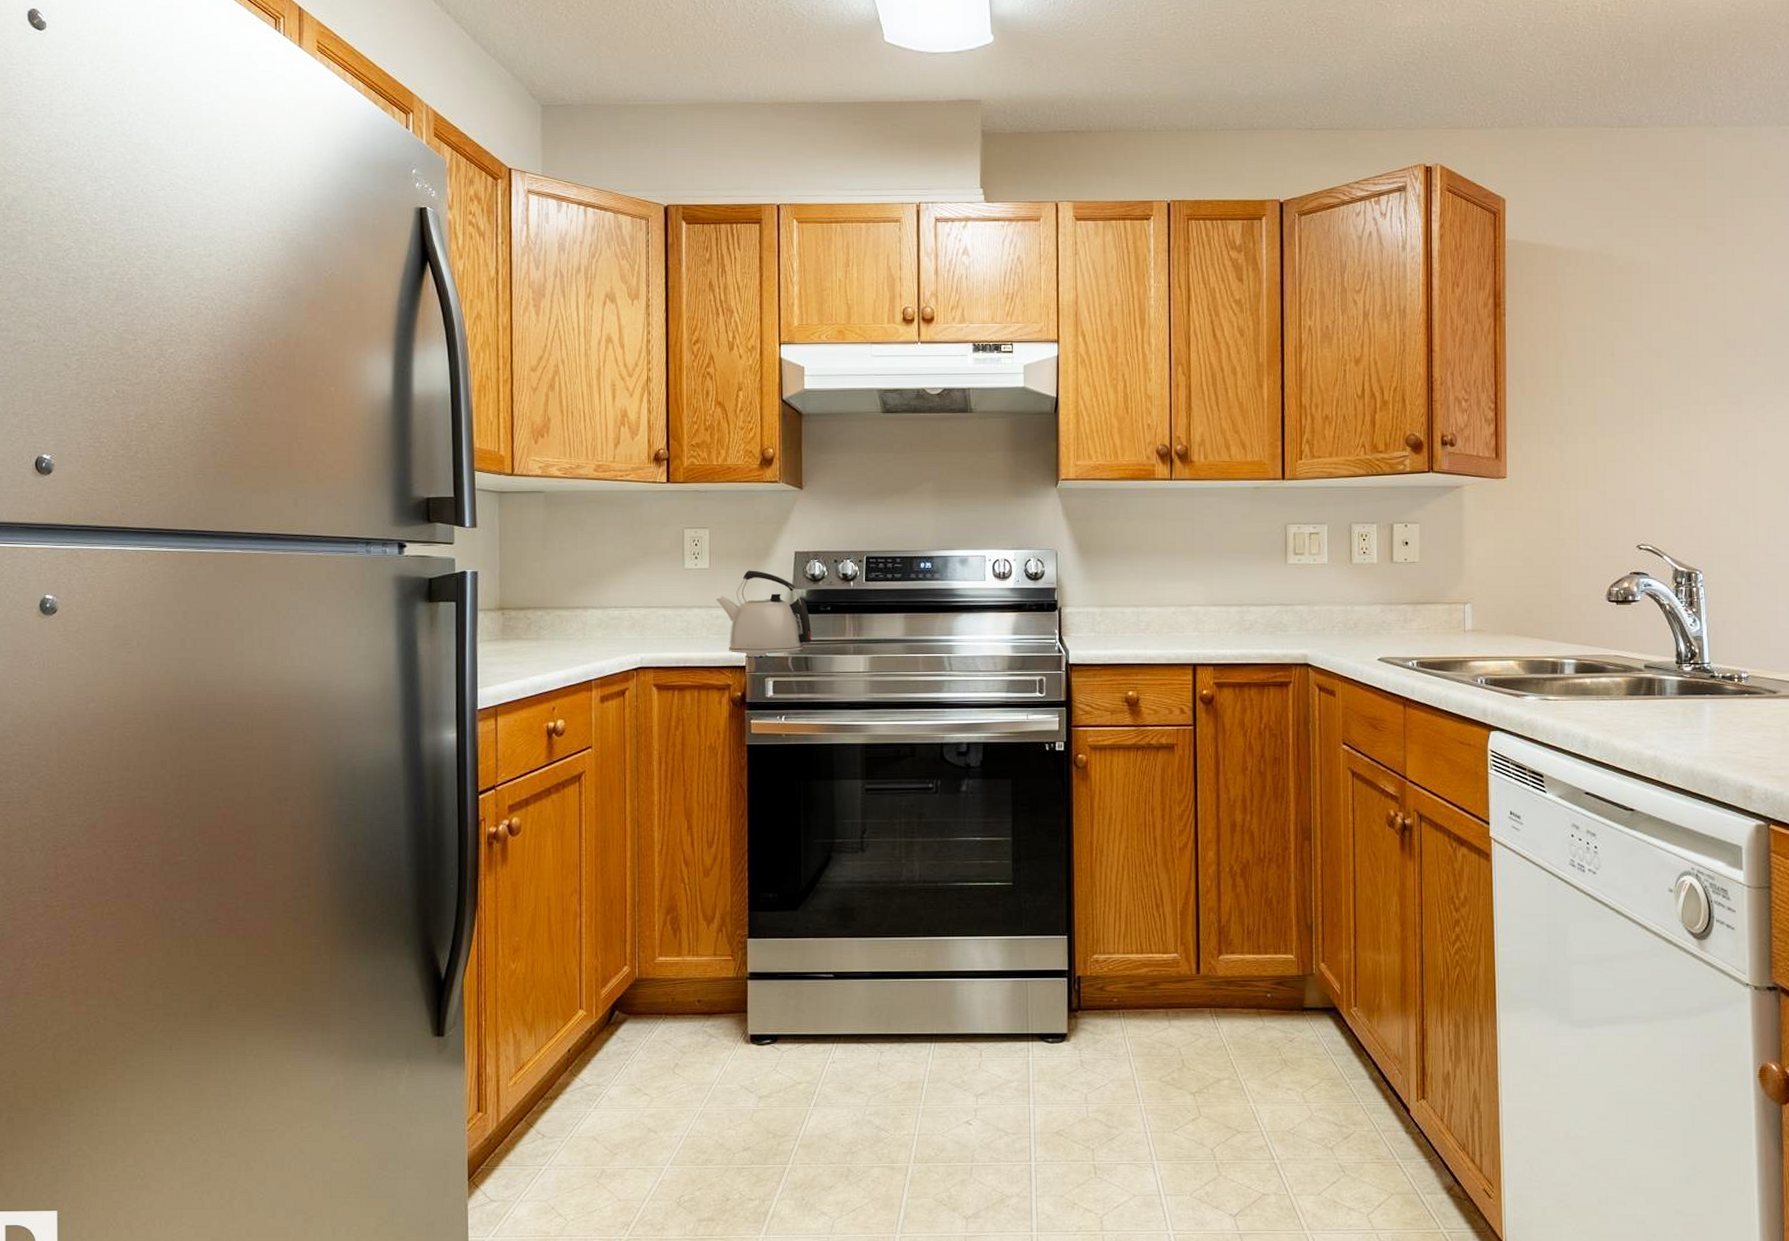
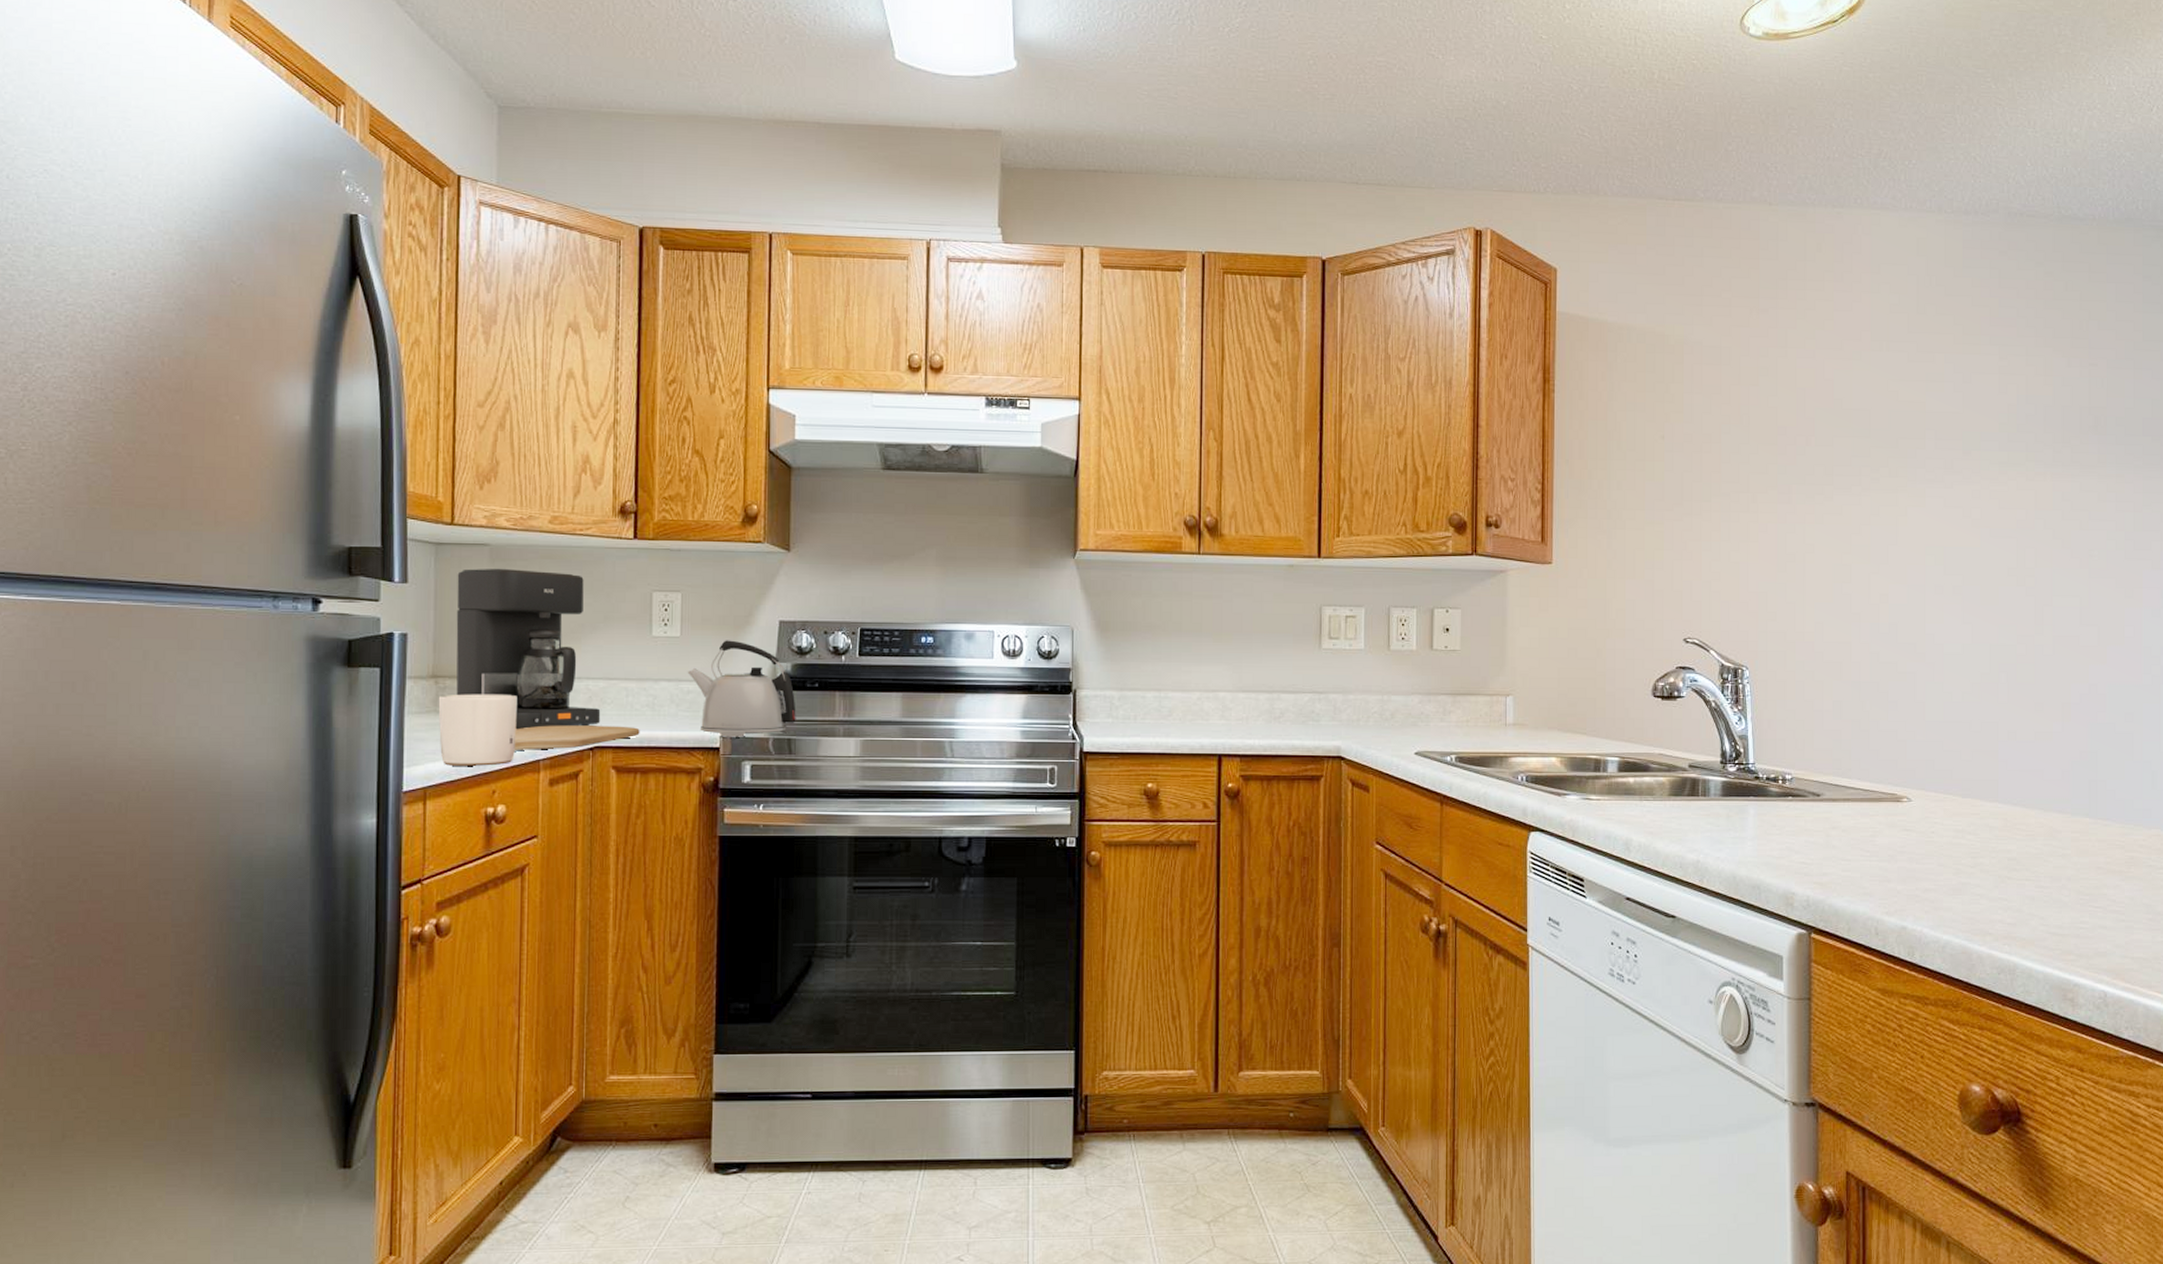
mug: none [505,623,572,686] -> present [438,694,517,766]
coffee maker: none [518,513,643,654] -> present [456,569,601,730]
chopping board: none [569,648,677,672] -> present [513,725,640,750]

